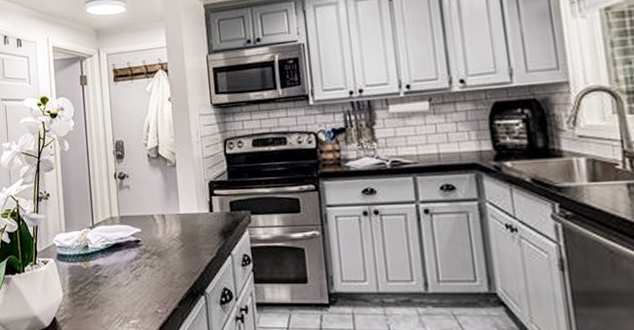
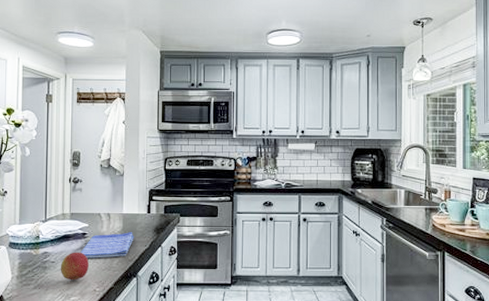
apple: none [114,264,147,299] -> present [60,252,89,281]
dish towel: none [135,237,197,272] -> present [80,232,134,258]

